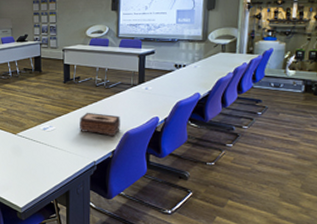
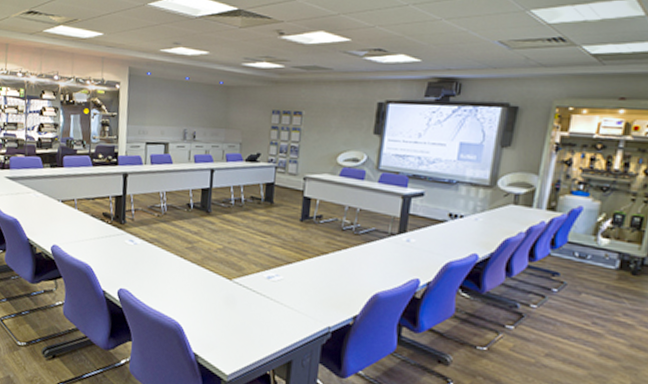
tissue box: present [79,112,120,137] -> none [314,262,369,299]

